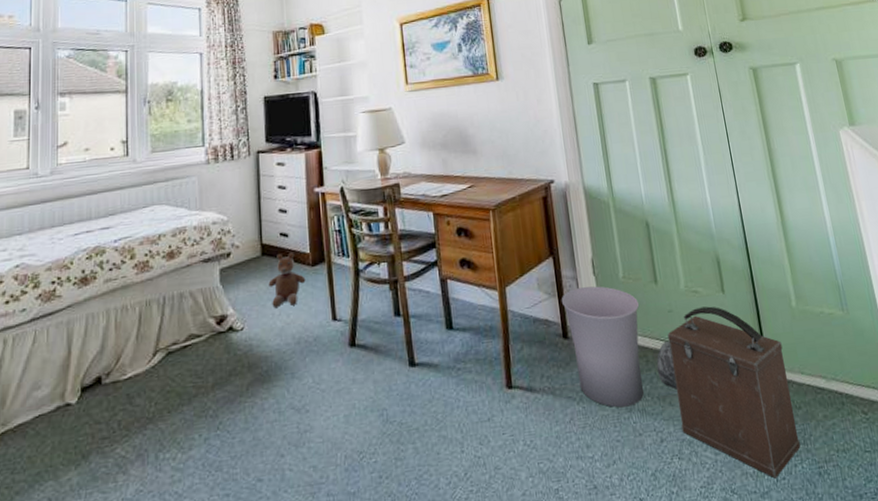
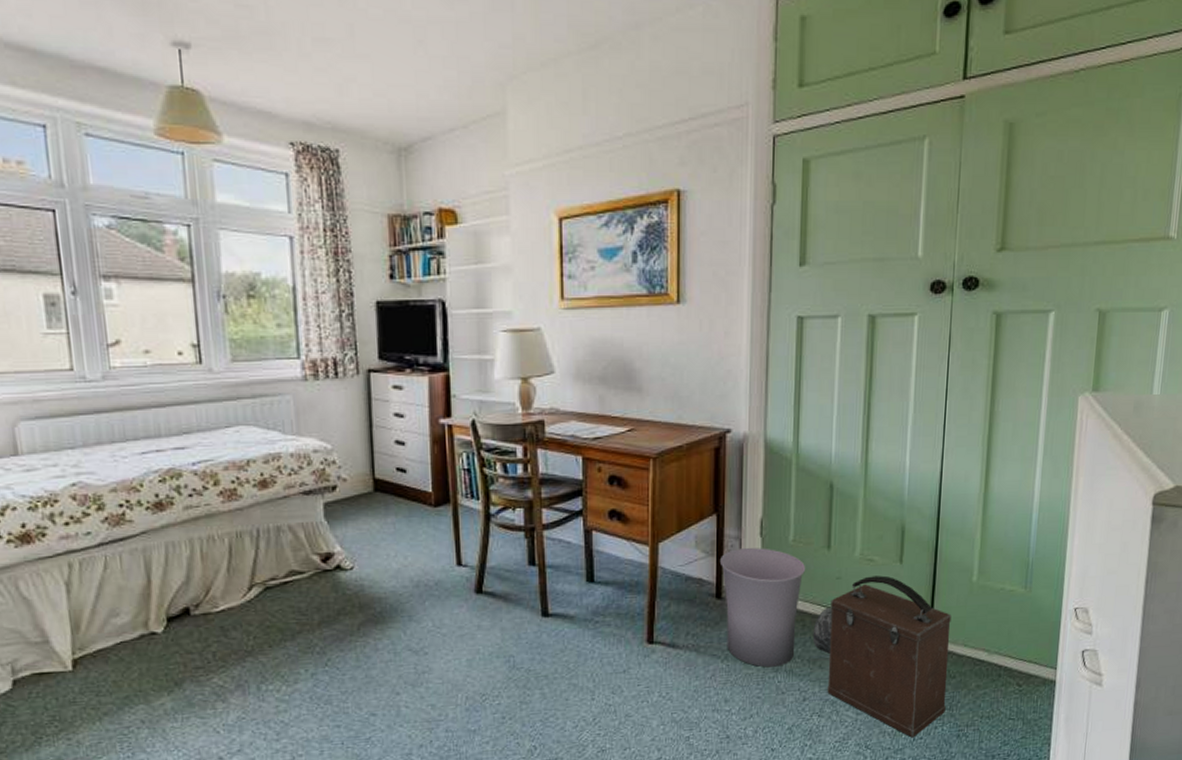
teddy bear: present [268,252,306,307] -> none [382,489,427,548]

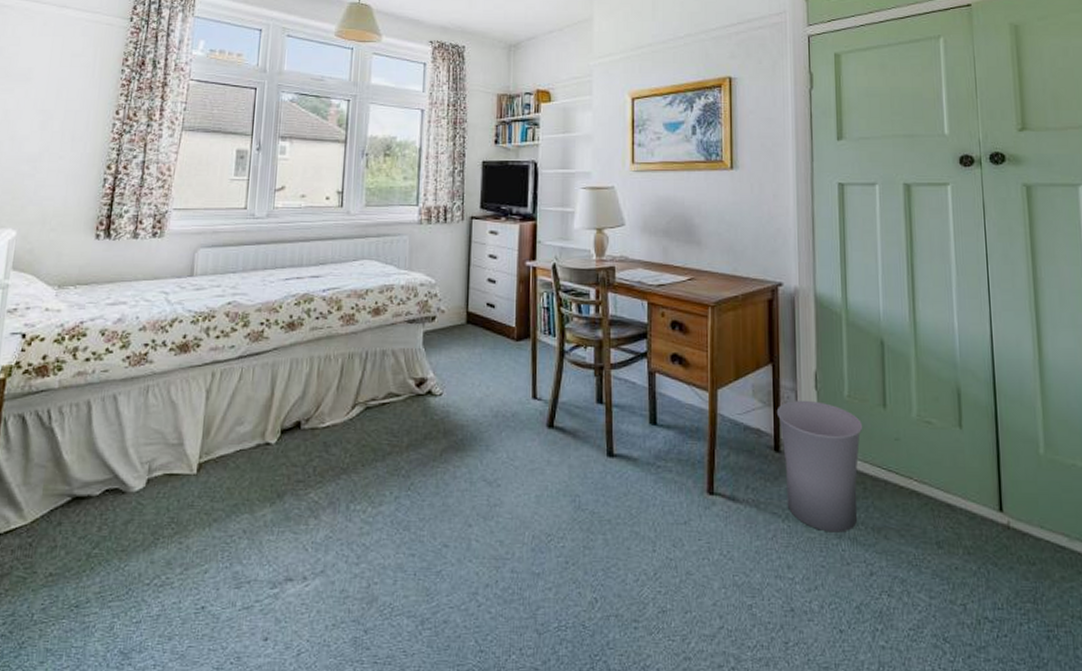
suitcase: present [812,575,951,738] -> none [875,440,1029,634]

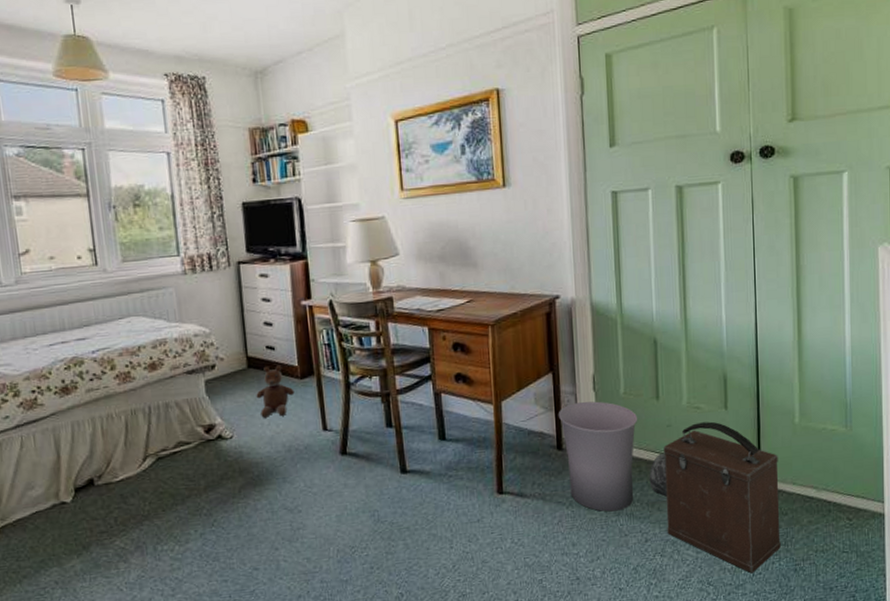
teddy bear: none [471,323,509,378] -> present [256,365,295,418]
suitcase: none [875,440,1029,634] -> present [649,421,781,574]

